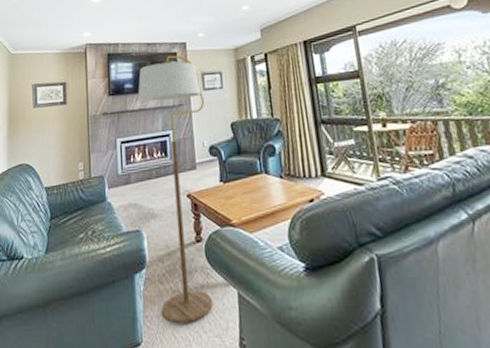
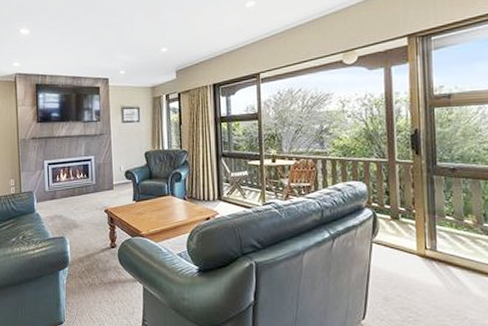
floor lamp: present [138,55,213,324] -> none [64,89,122,309]

